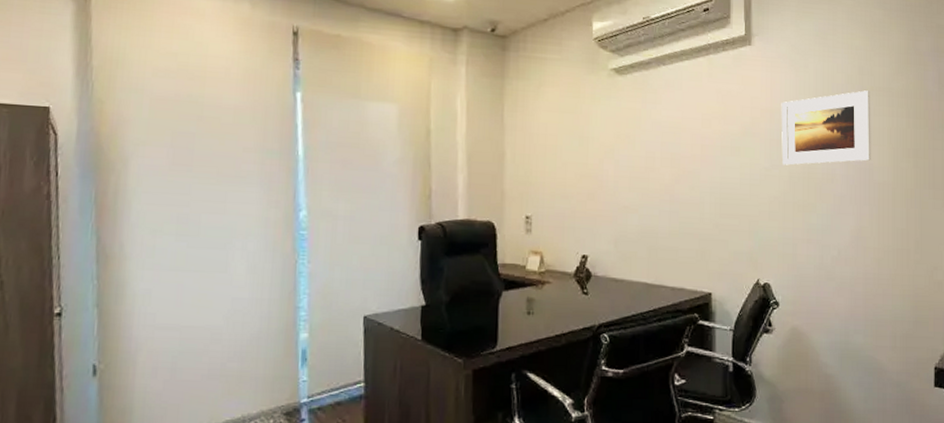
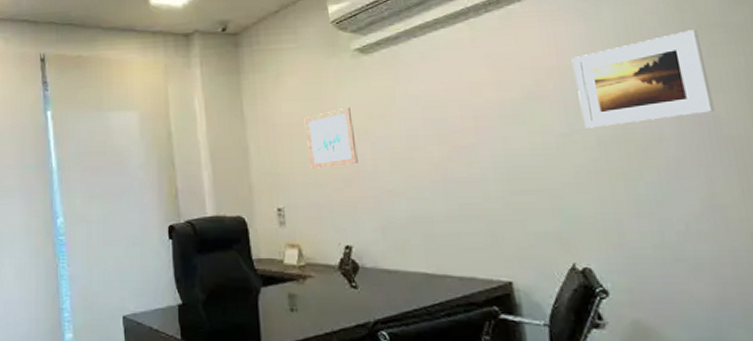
wall art: none [559,124,602,181] -> present [304,107,358,169]

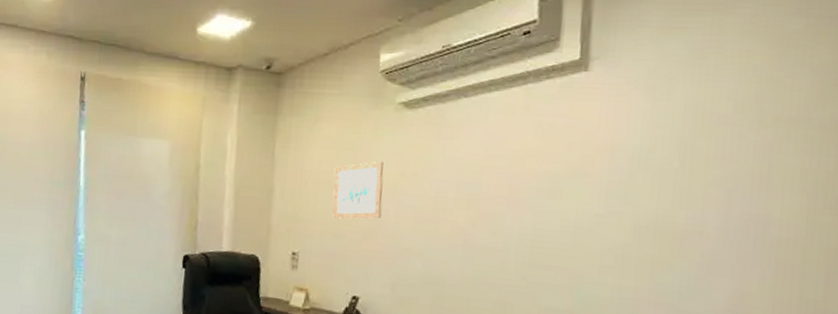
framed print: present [571,30,715,129] -> none [624,122,774,213]

